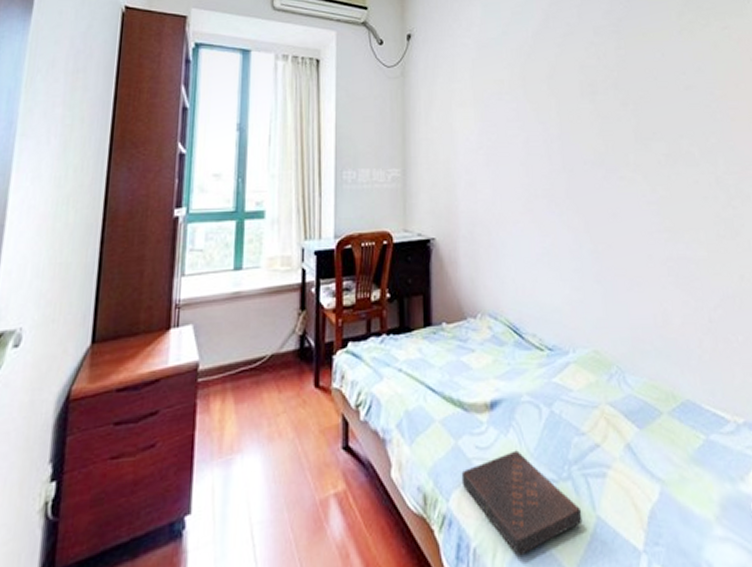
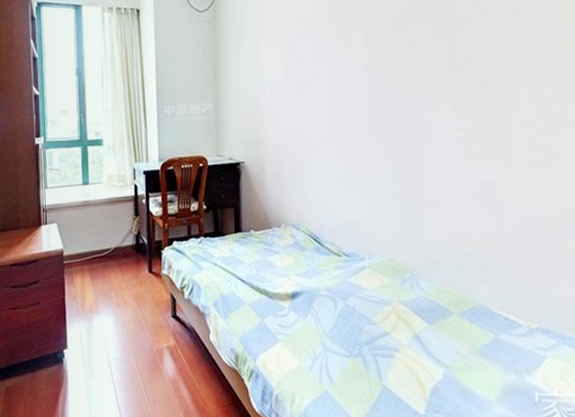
book: present [461,450,583,556] -> none [266,330,370,405]

